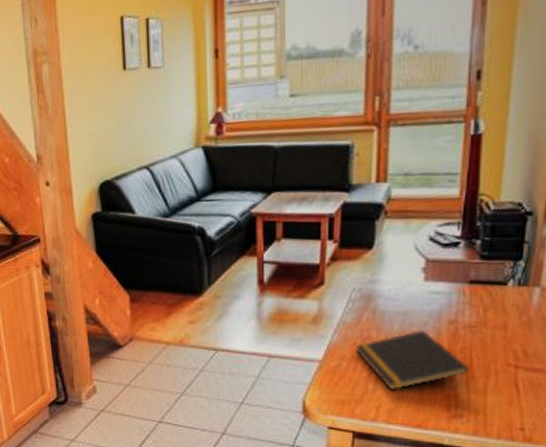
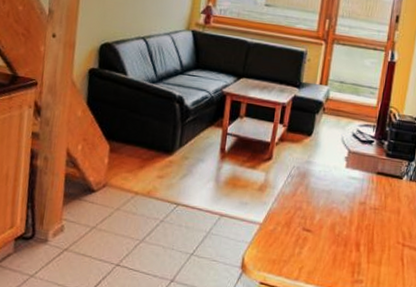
notepad: present [355,329,469,391] -> none [289,206,371,256]

